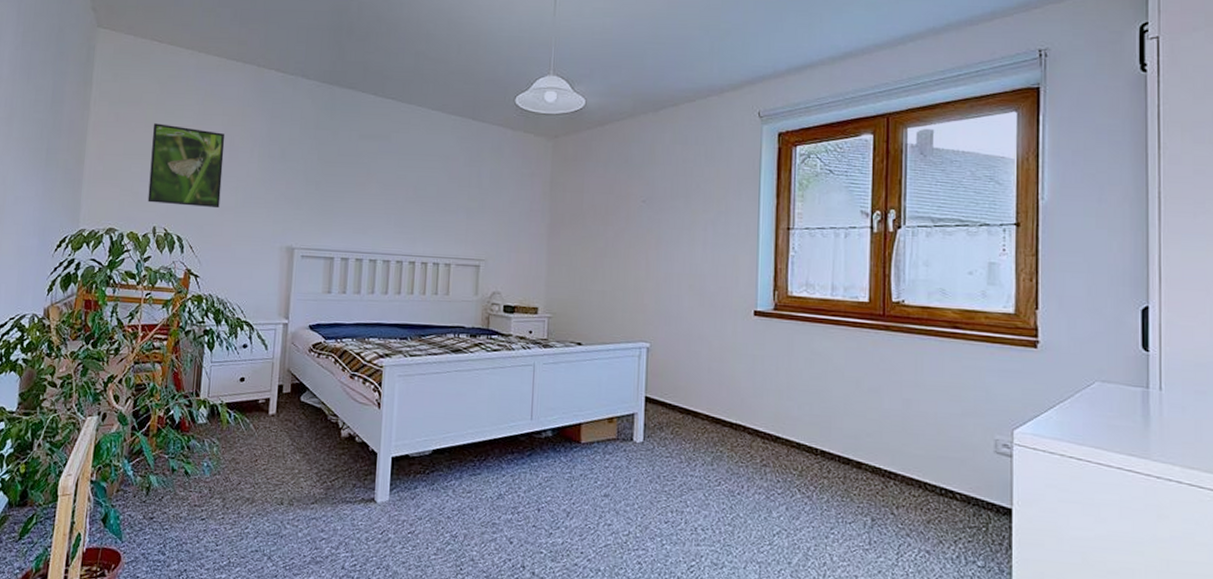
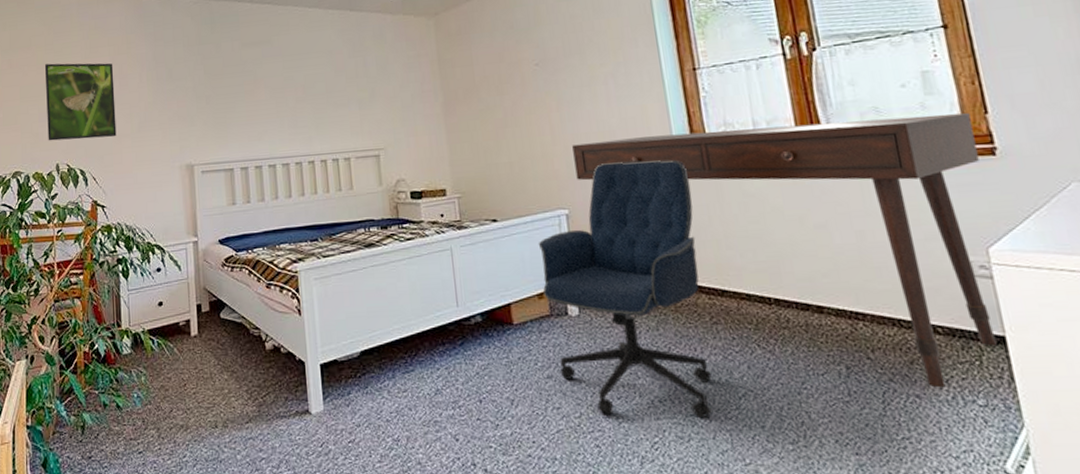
office chair: none [614,305,766,550] -> present [538,159,712,419]
desk: none [662,283,1022,547] -> present [572,113,997,388]

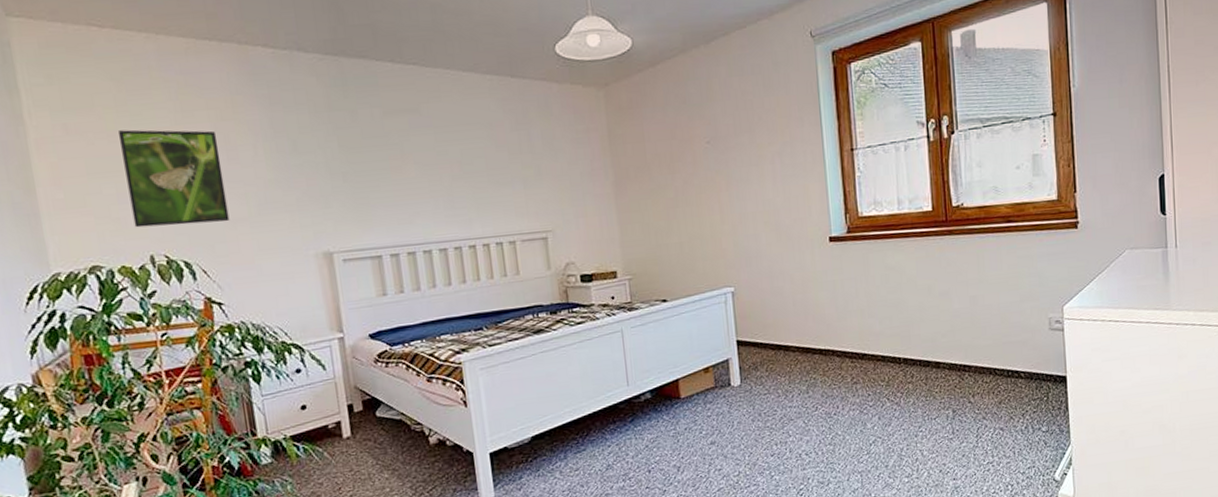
office chair: present [538,159,712,419] -> none [705,237,849,471]
desk: present [572,113,997,388] -> none [740,192,1066,421]

